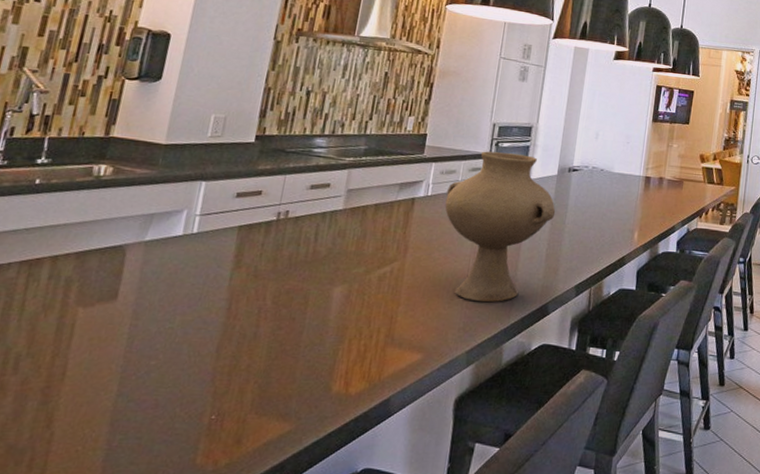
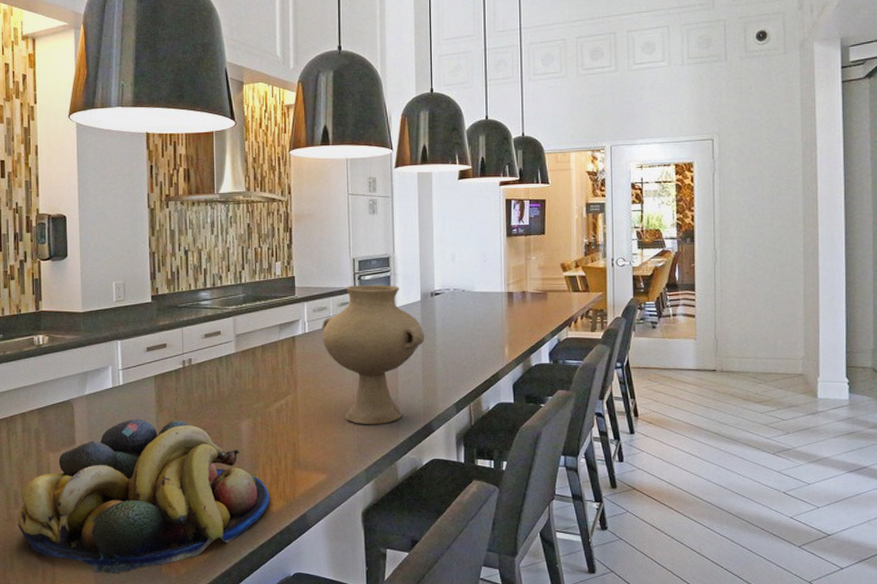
fruit bowl: none [9,274,352,464] -> present [17,419,271,574]

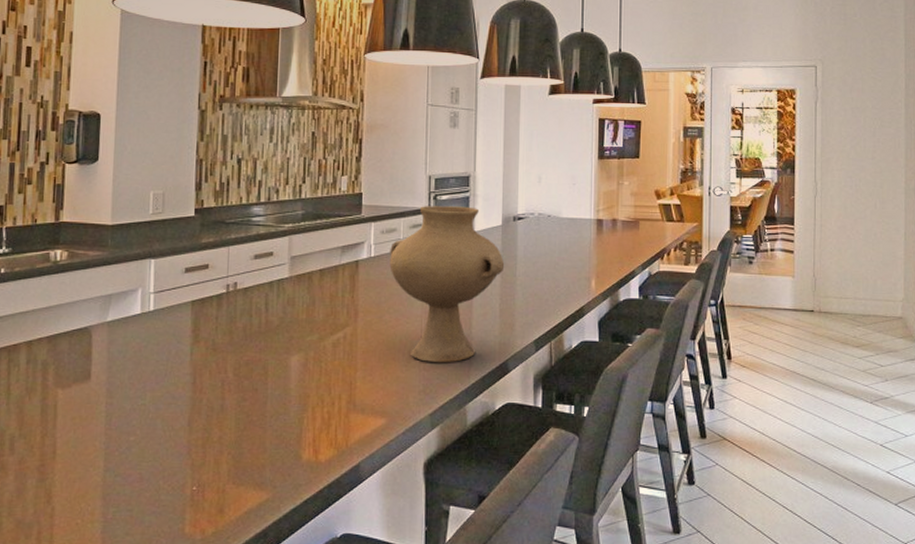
fruit bowl: present [17,419,271,574] -> none [11,351,320,535]

